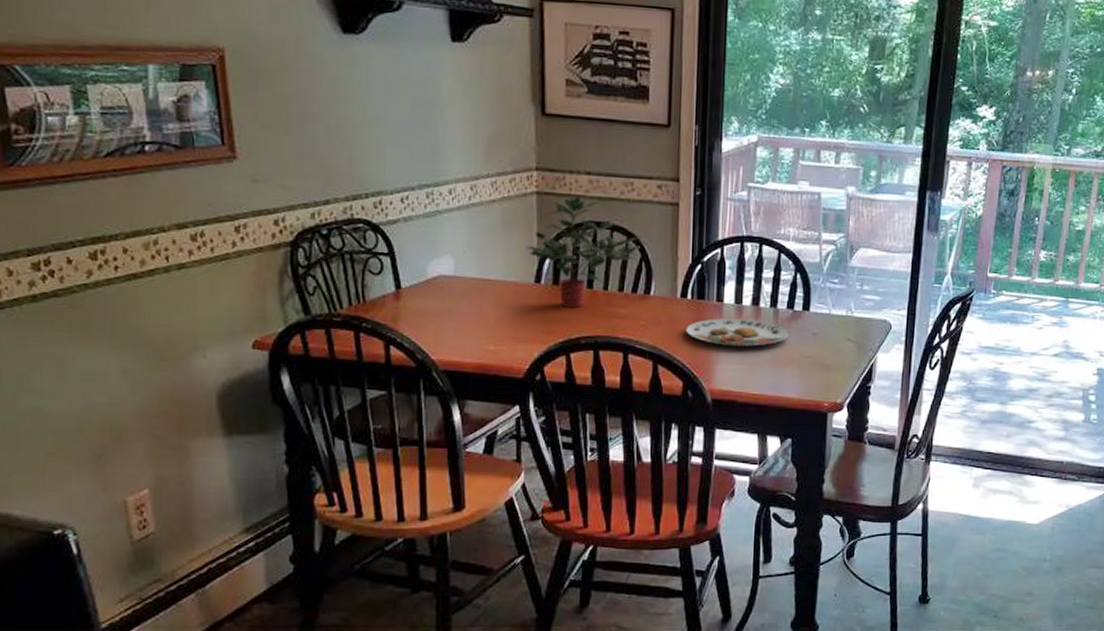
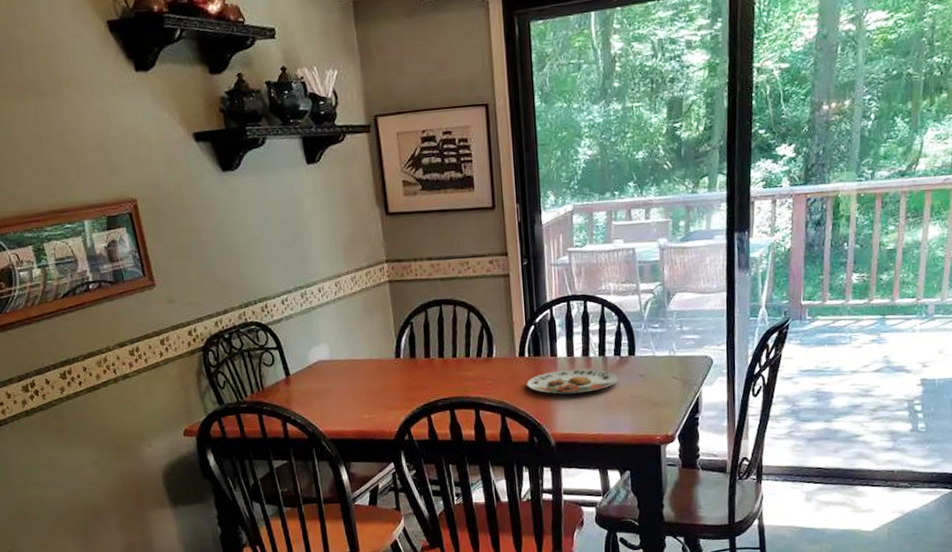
potted plant: present [527,196,640,308] -> none [385,279,481,376]

